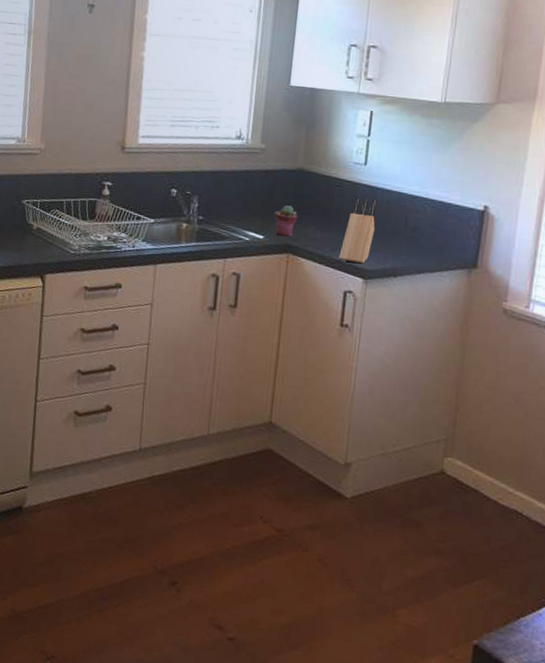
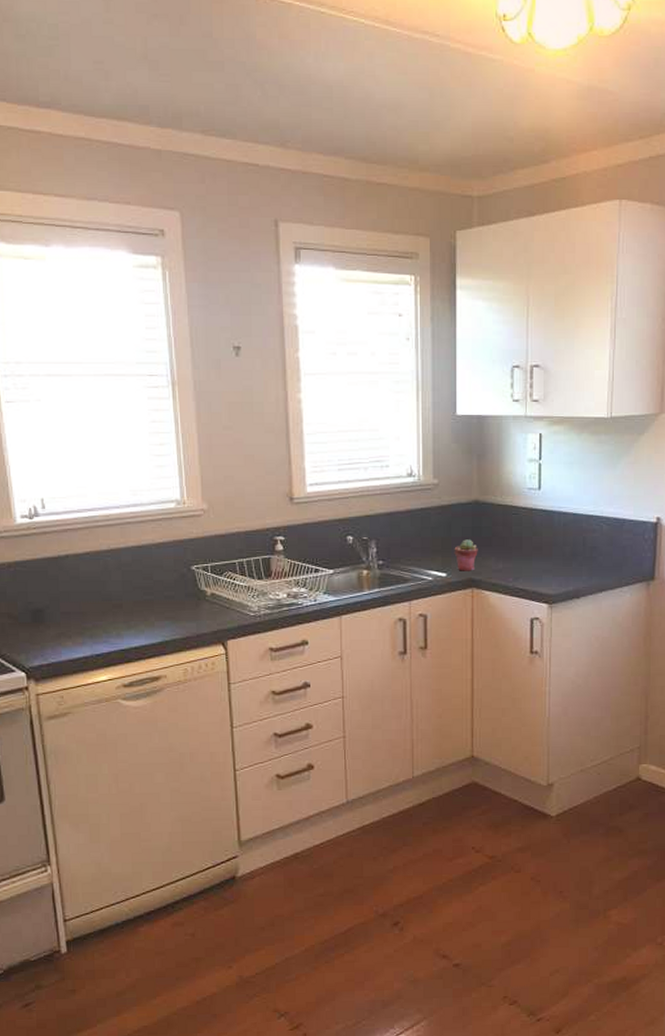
knife block: present [339,198,377,264] -> none [522,524,555,590]

